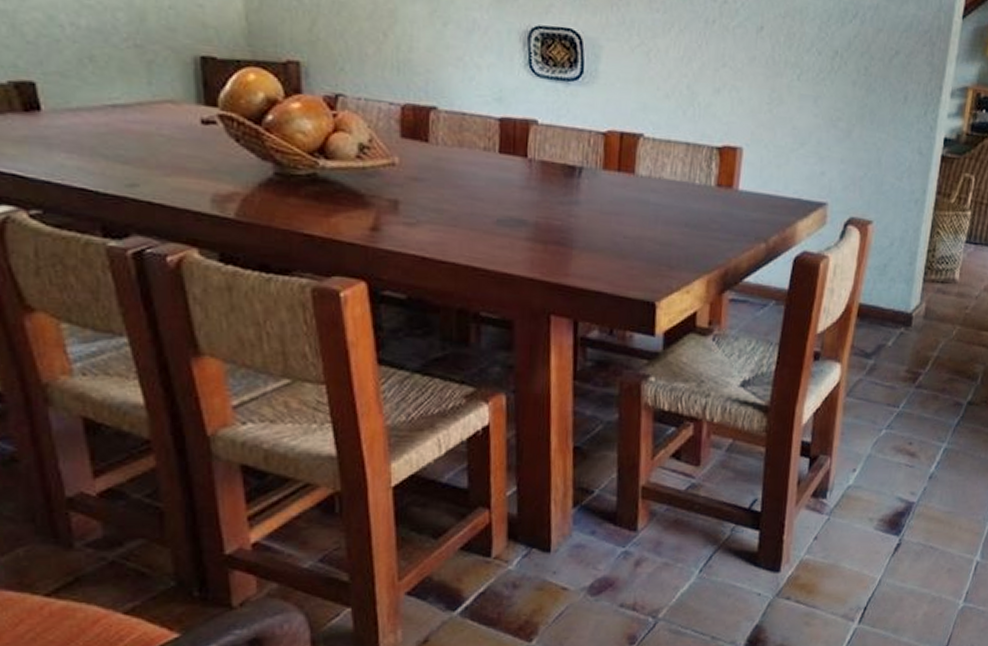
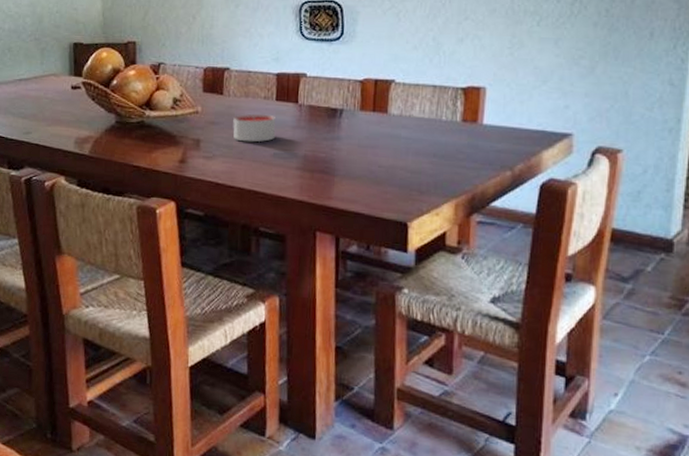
candle: none [443,169,500,206] -> present [233,114,276,143]

